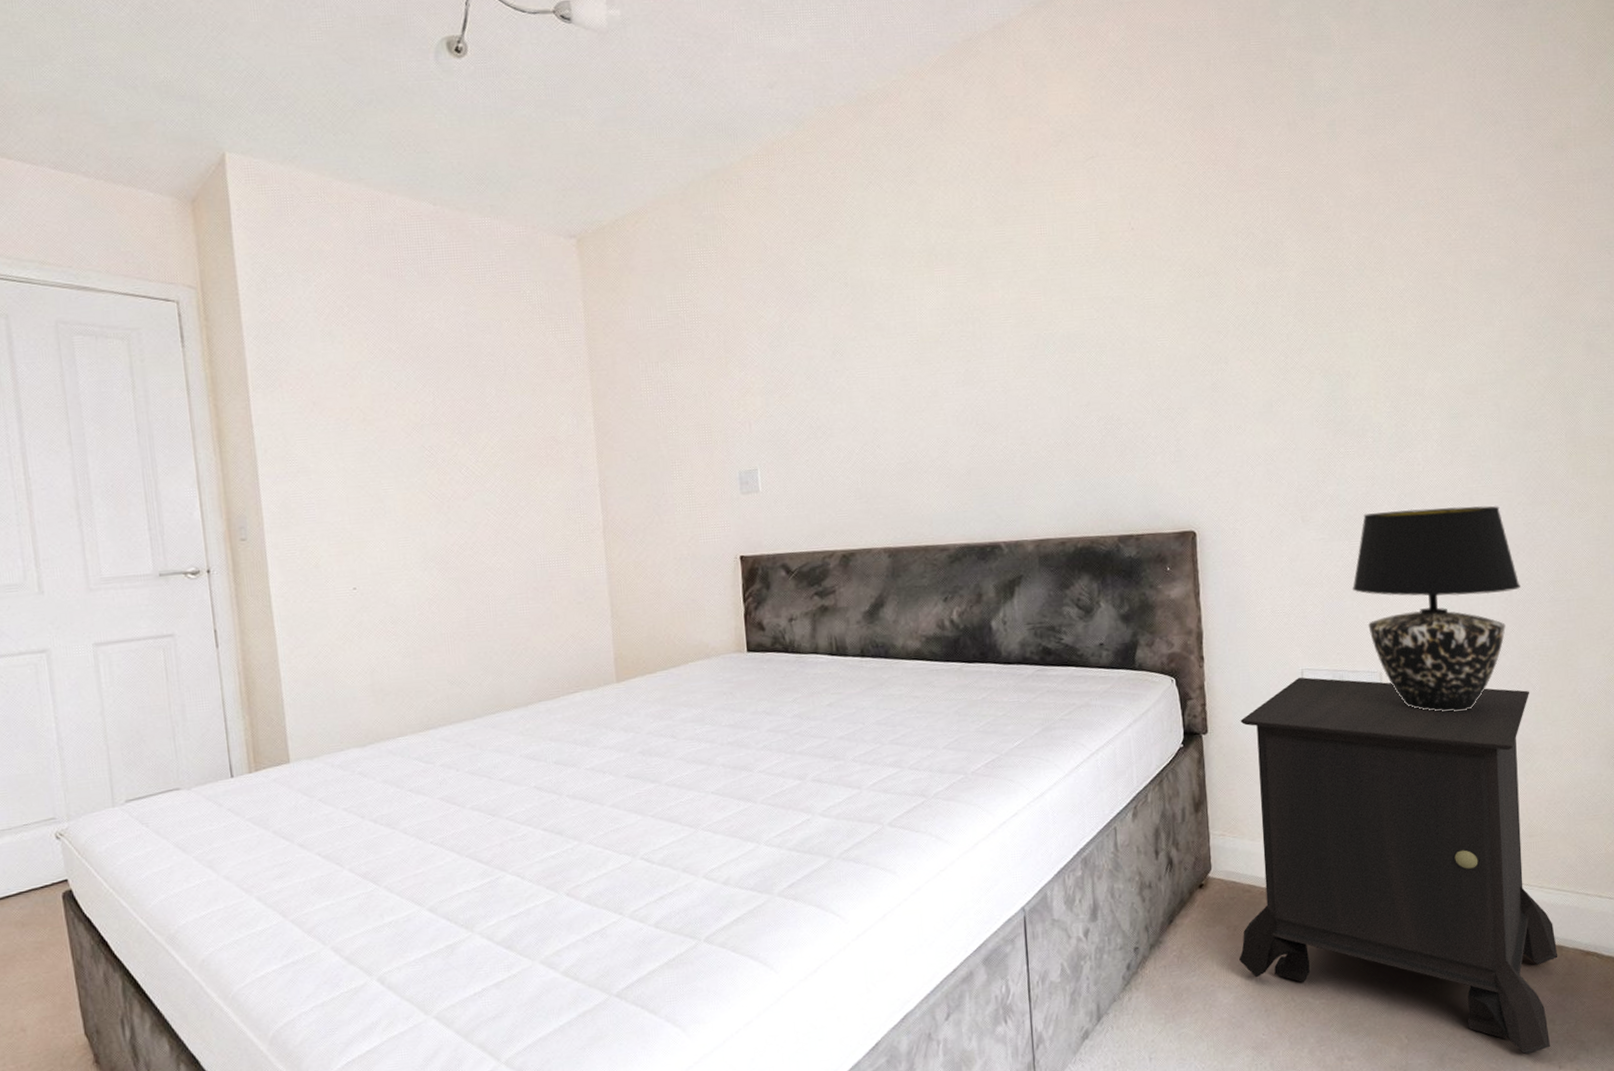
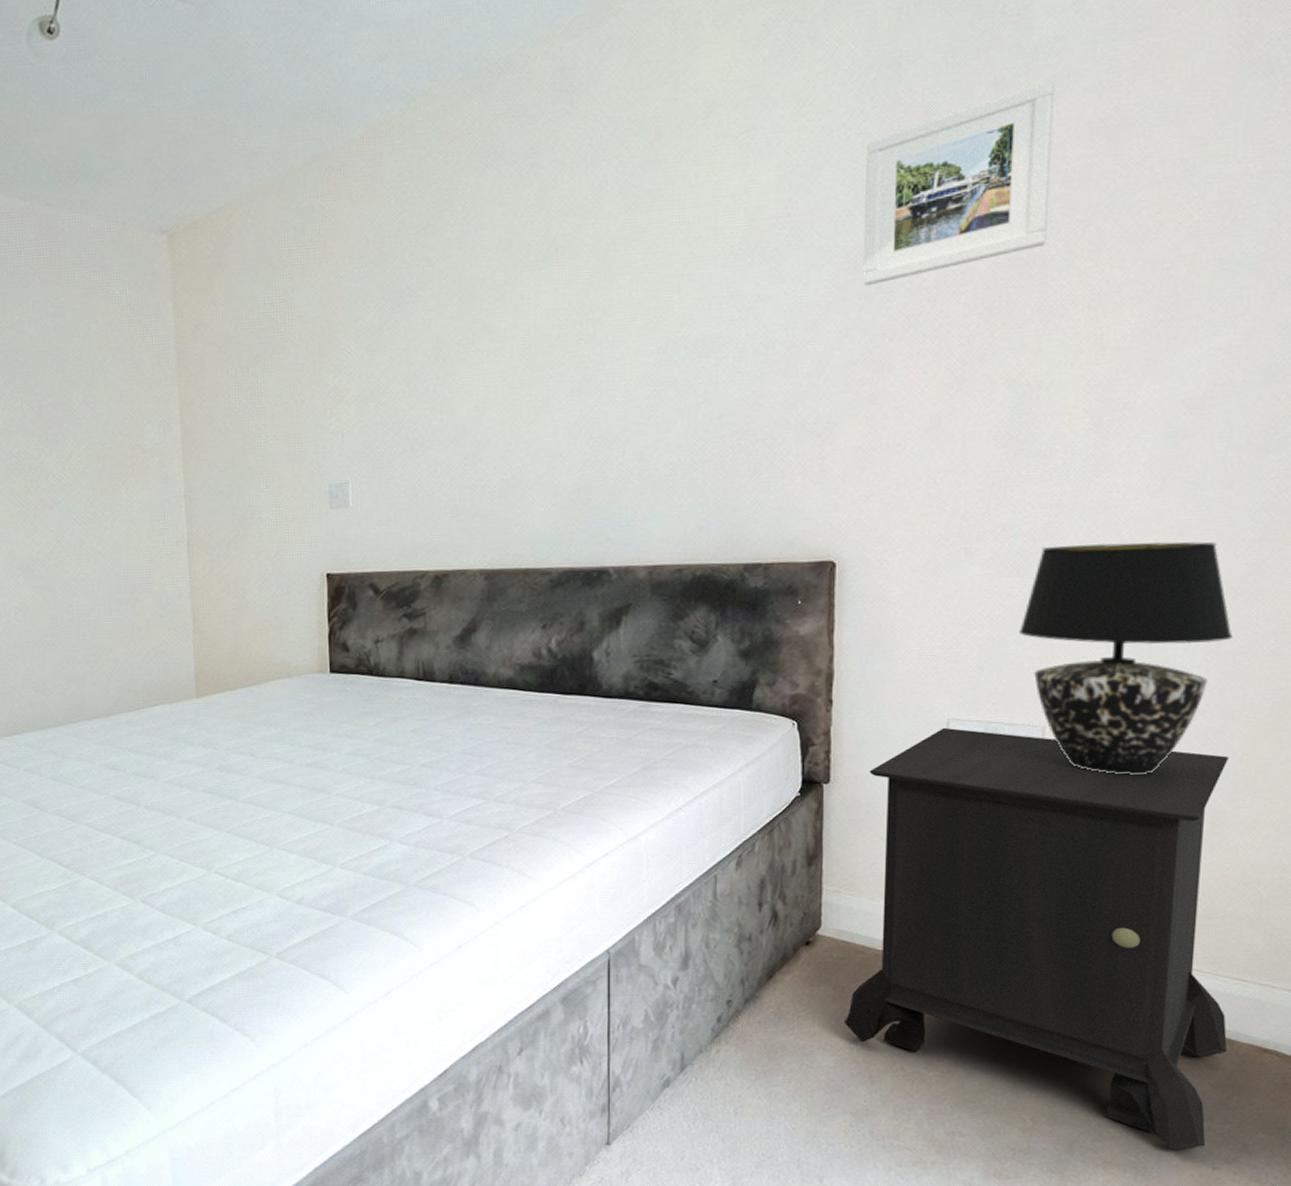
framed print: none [1191,123,1341,291] -> present [862,80,1055,286]

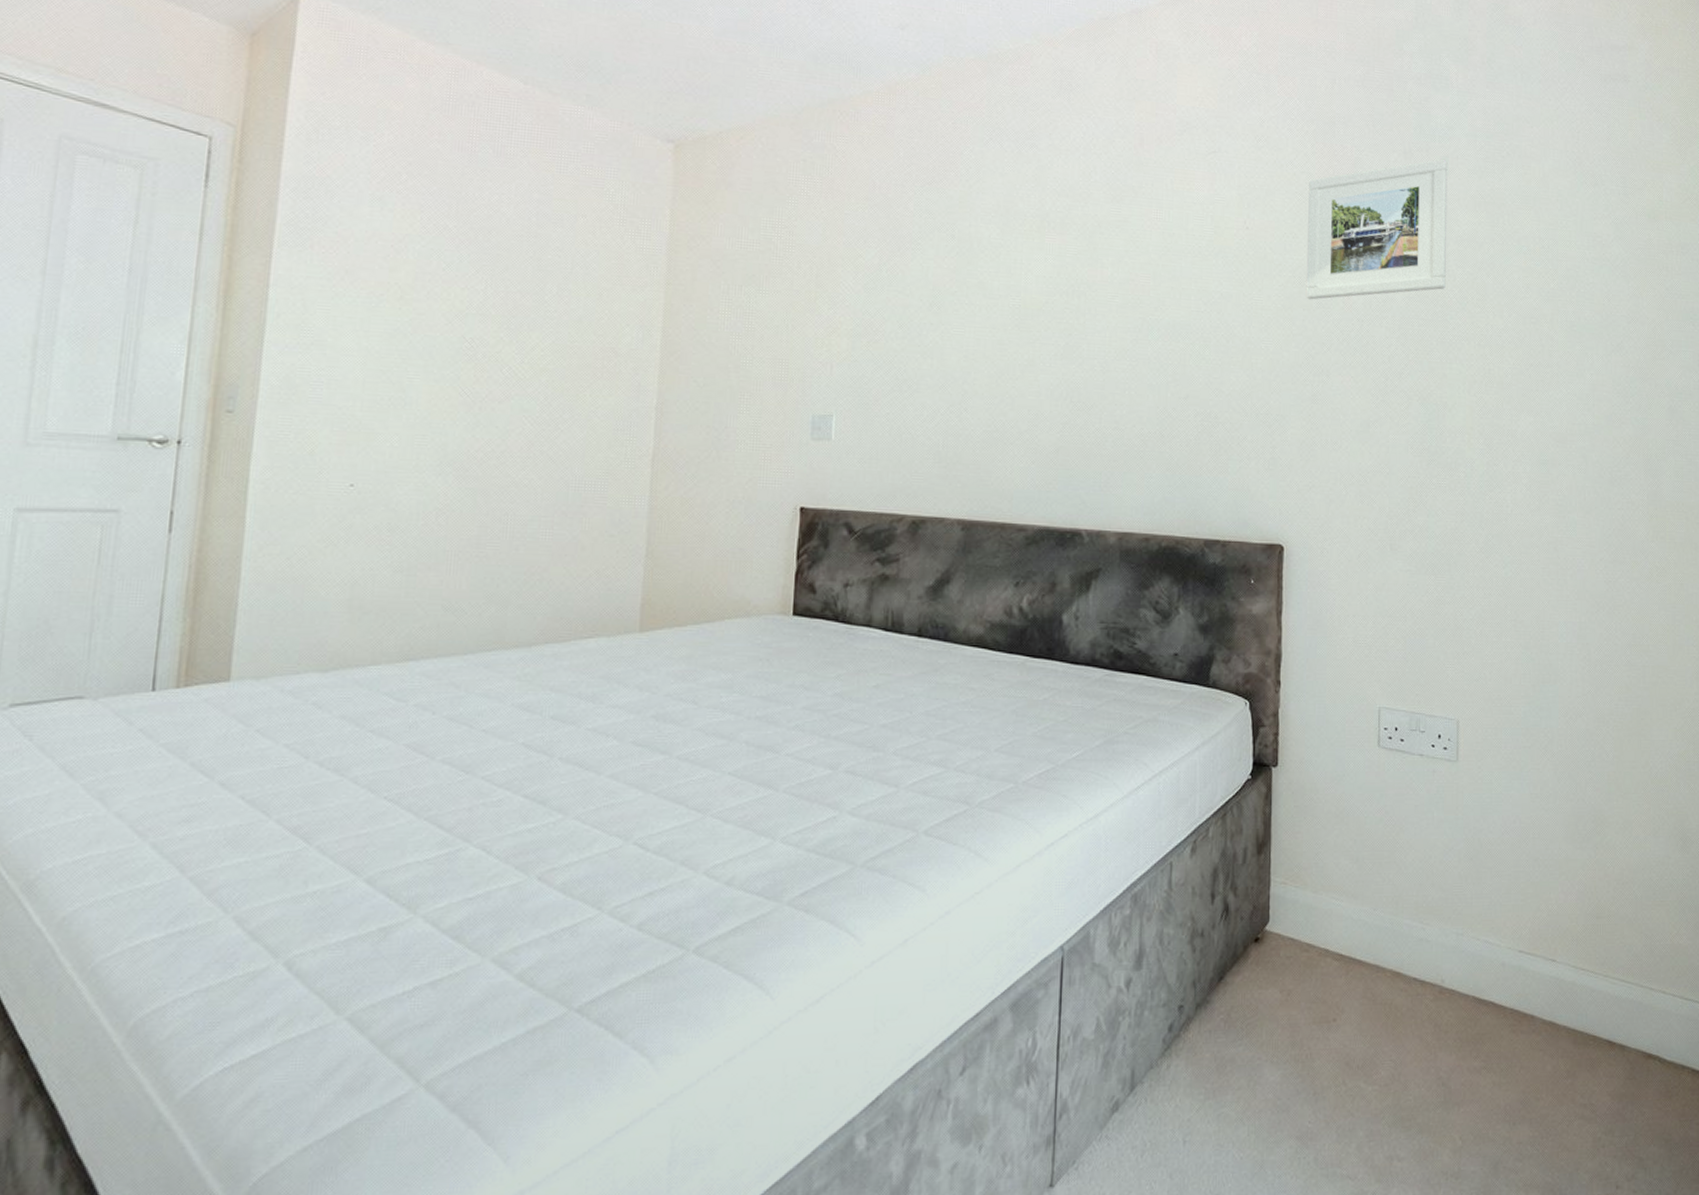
nightstand: present [845,727,1228,1151] -> none [1291,715,1620,1169]
table lamp: present [1018,541,1233,775] -> none [1435,550,1599,771]

